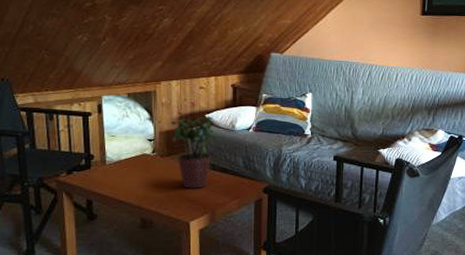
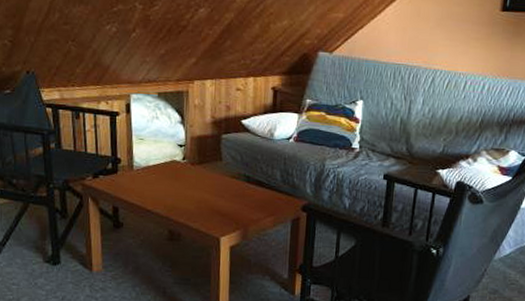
potted plant: present [170,115,215,189] -> none [203,120,252,202]

